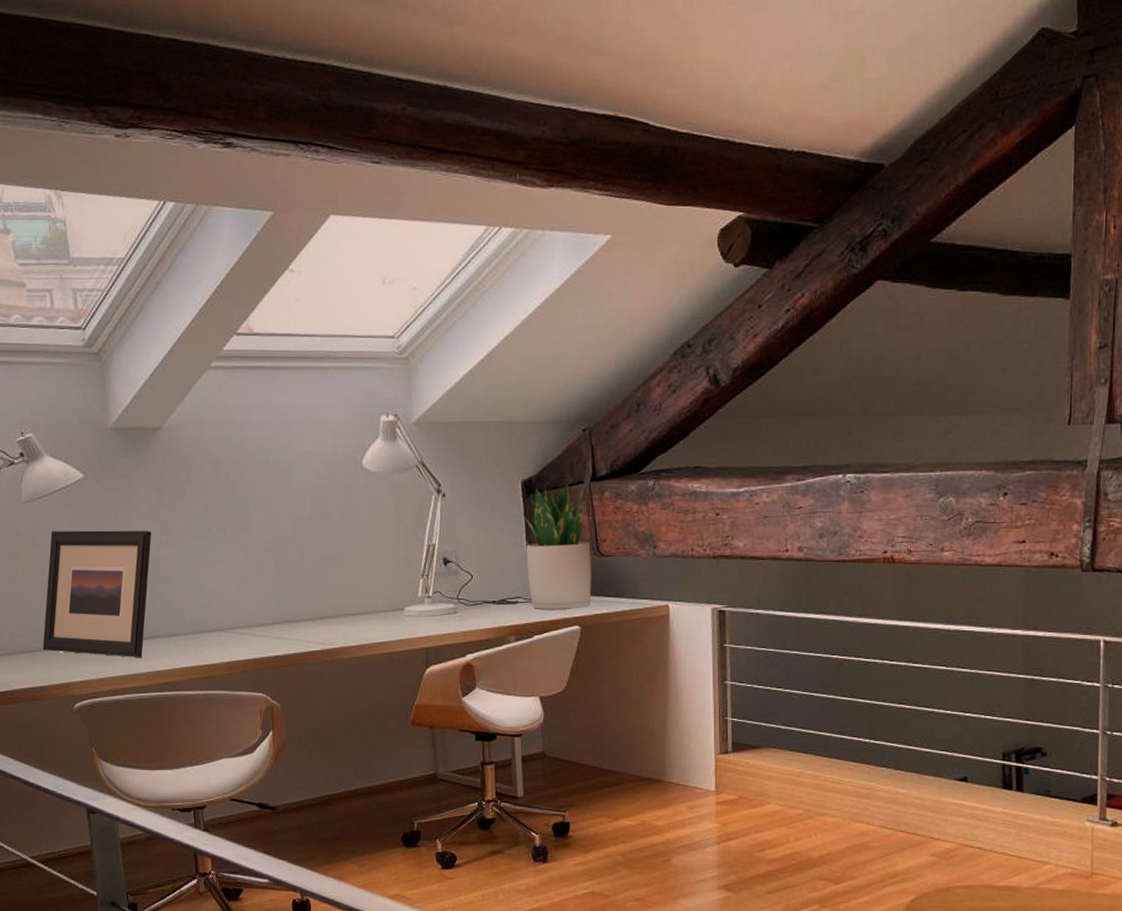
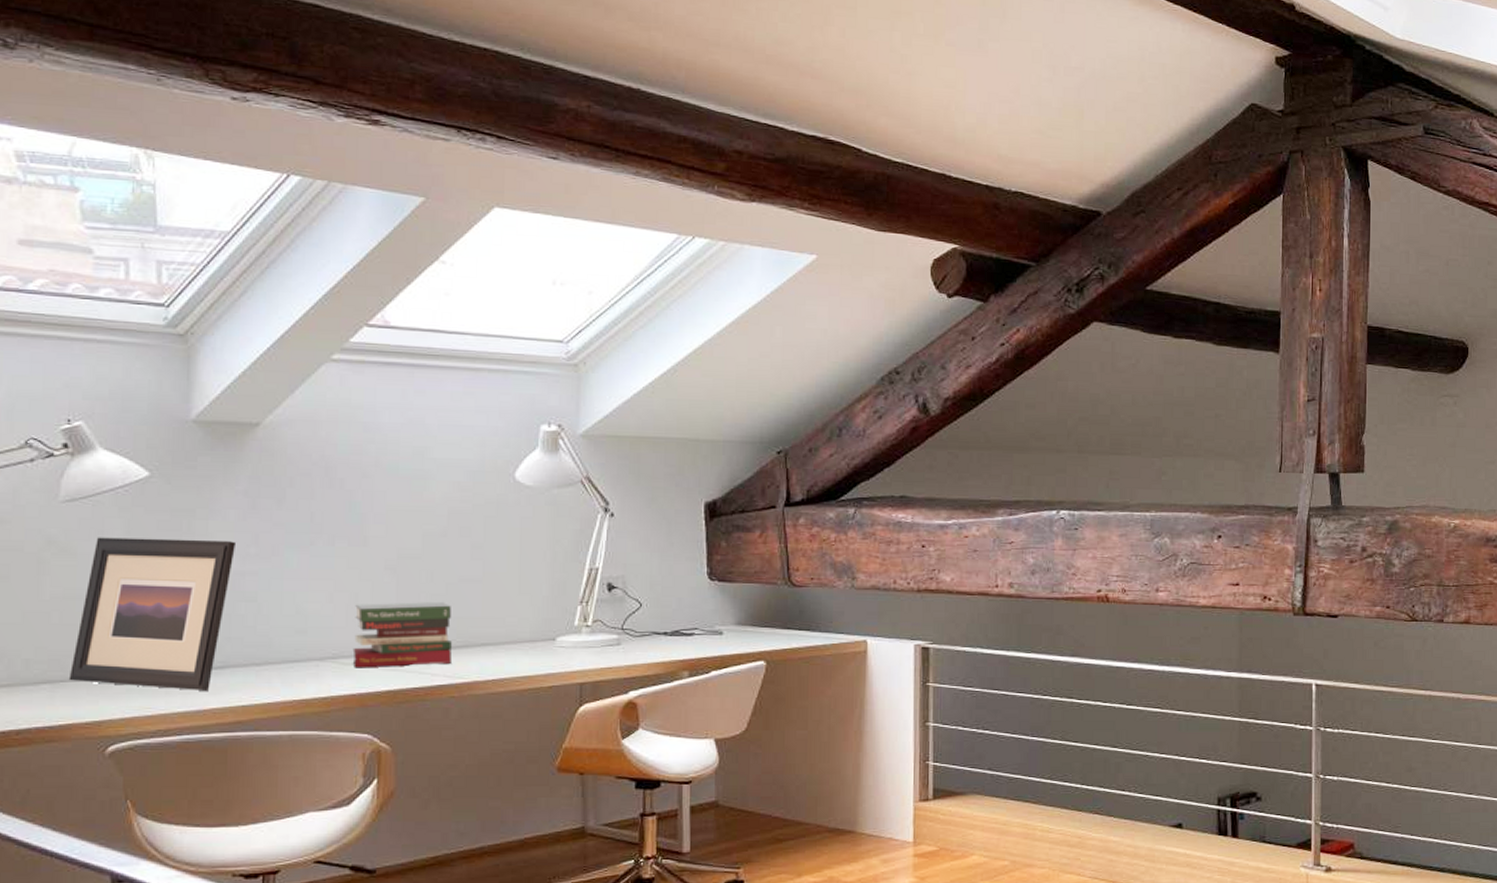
books: none [245,579,322,637] -> present [352,602,452,668]
planter: present [522,478,592,609] -> none [703,501,781,643]

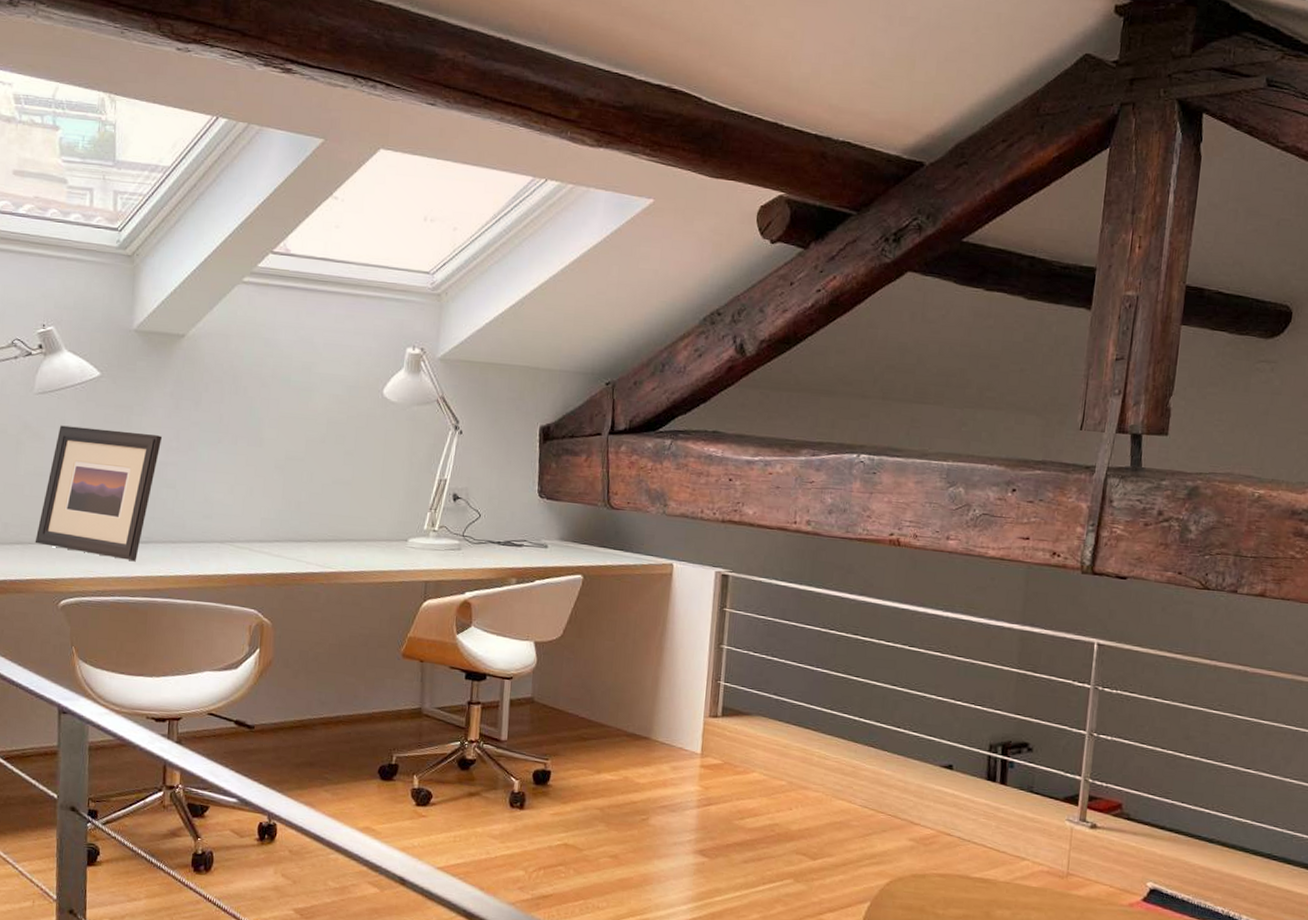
books: present [352,602,452,668] -> none [246,496,325,555]

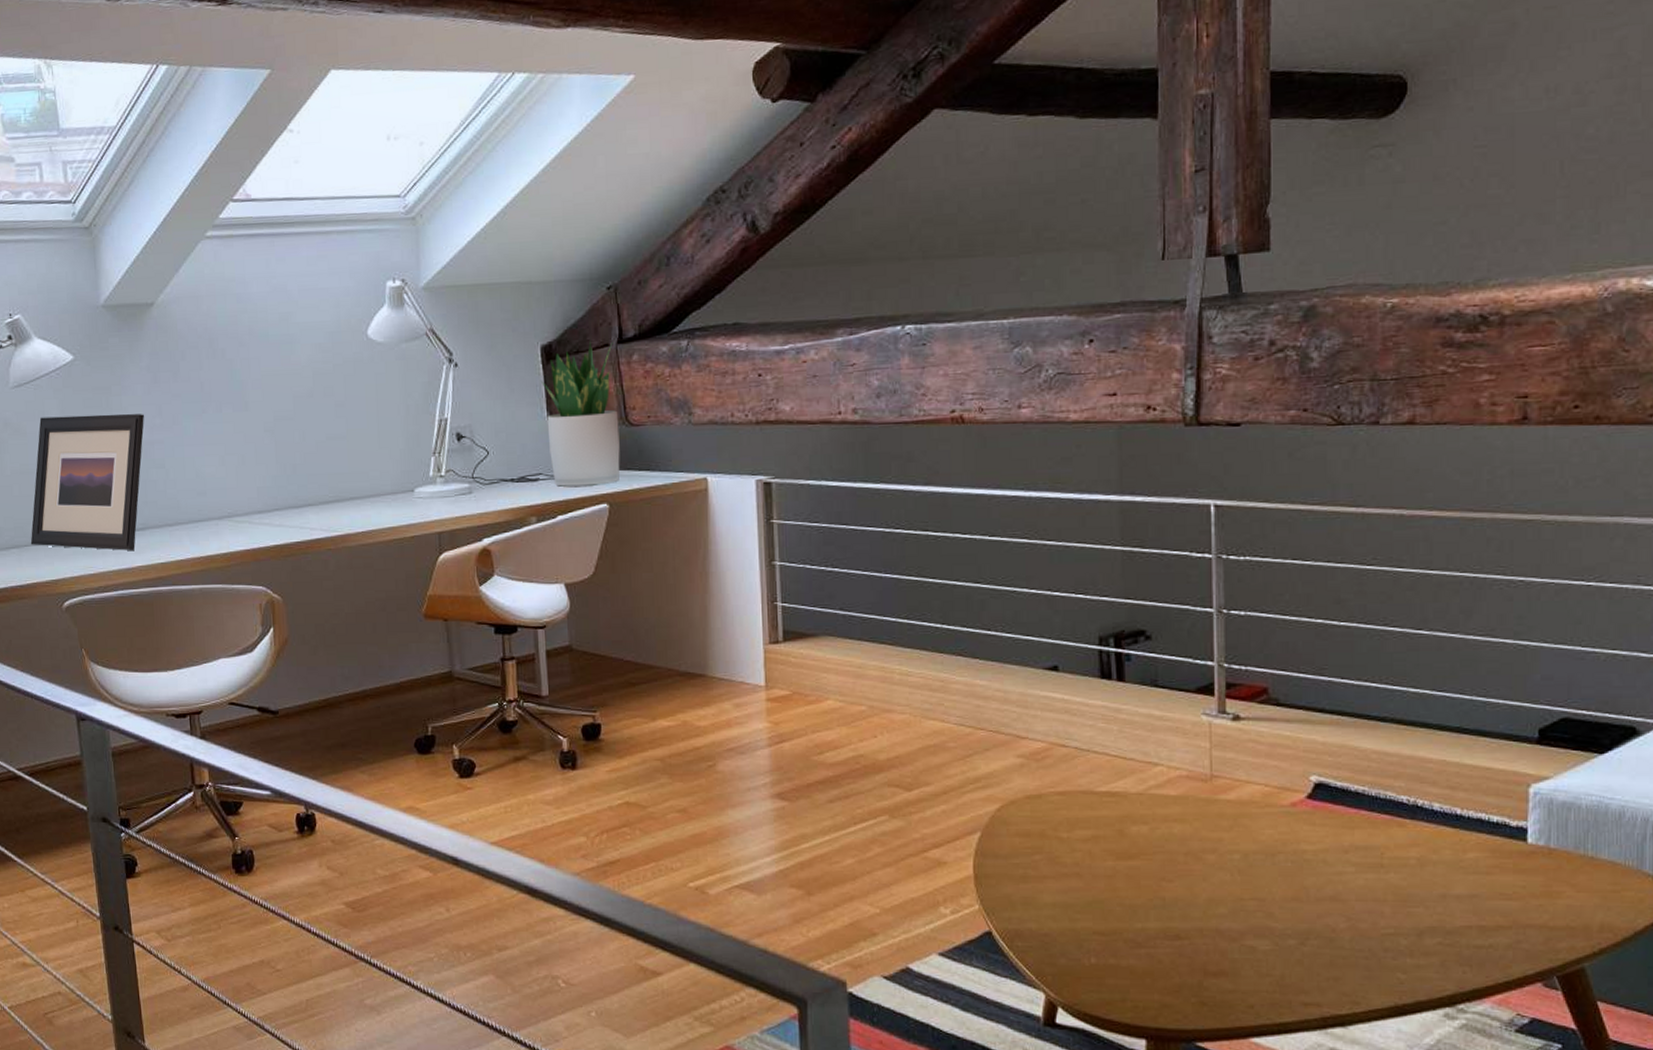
planter: none [535,428,605,558] -> present [541,341,620,487]

